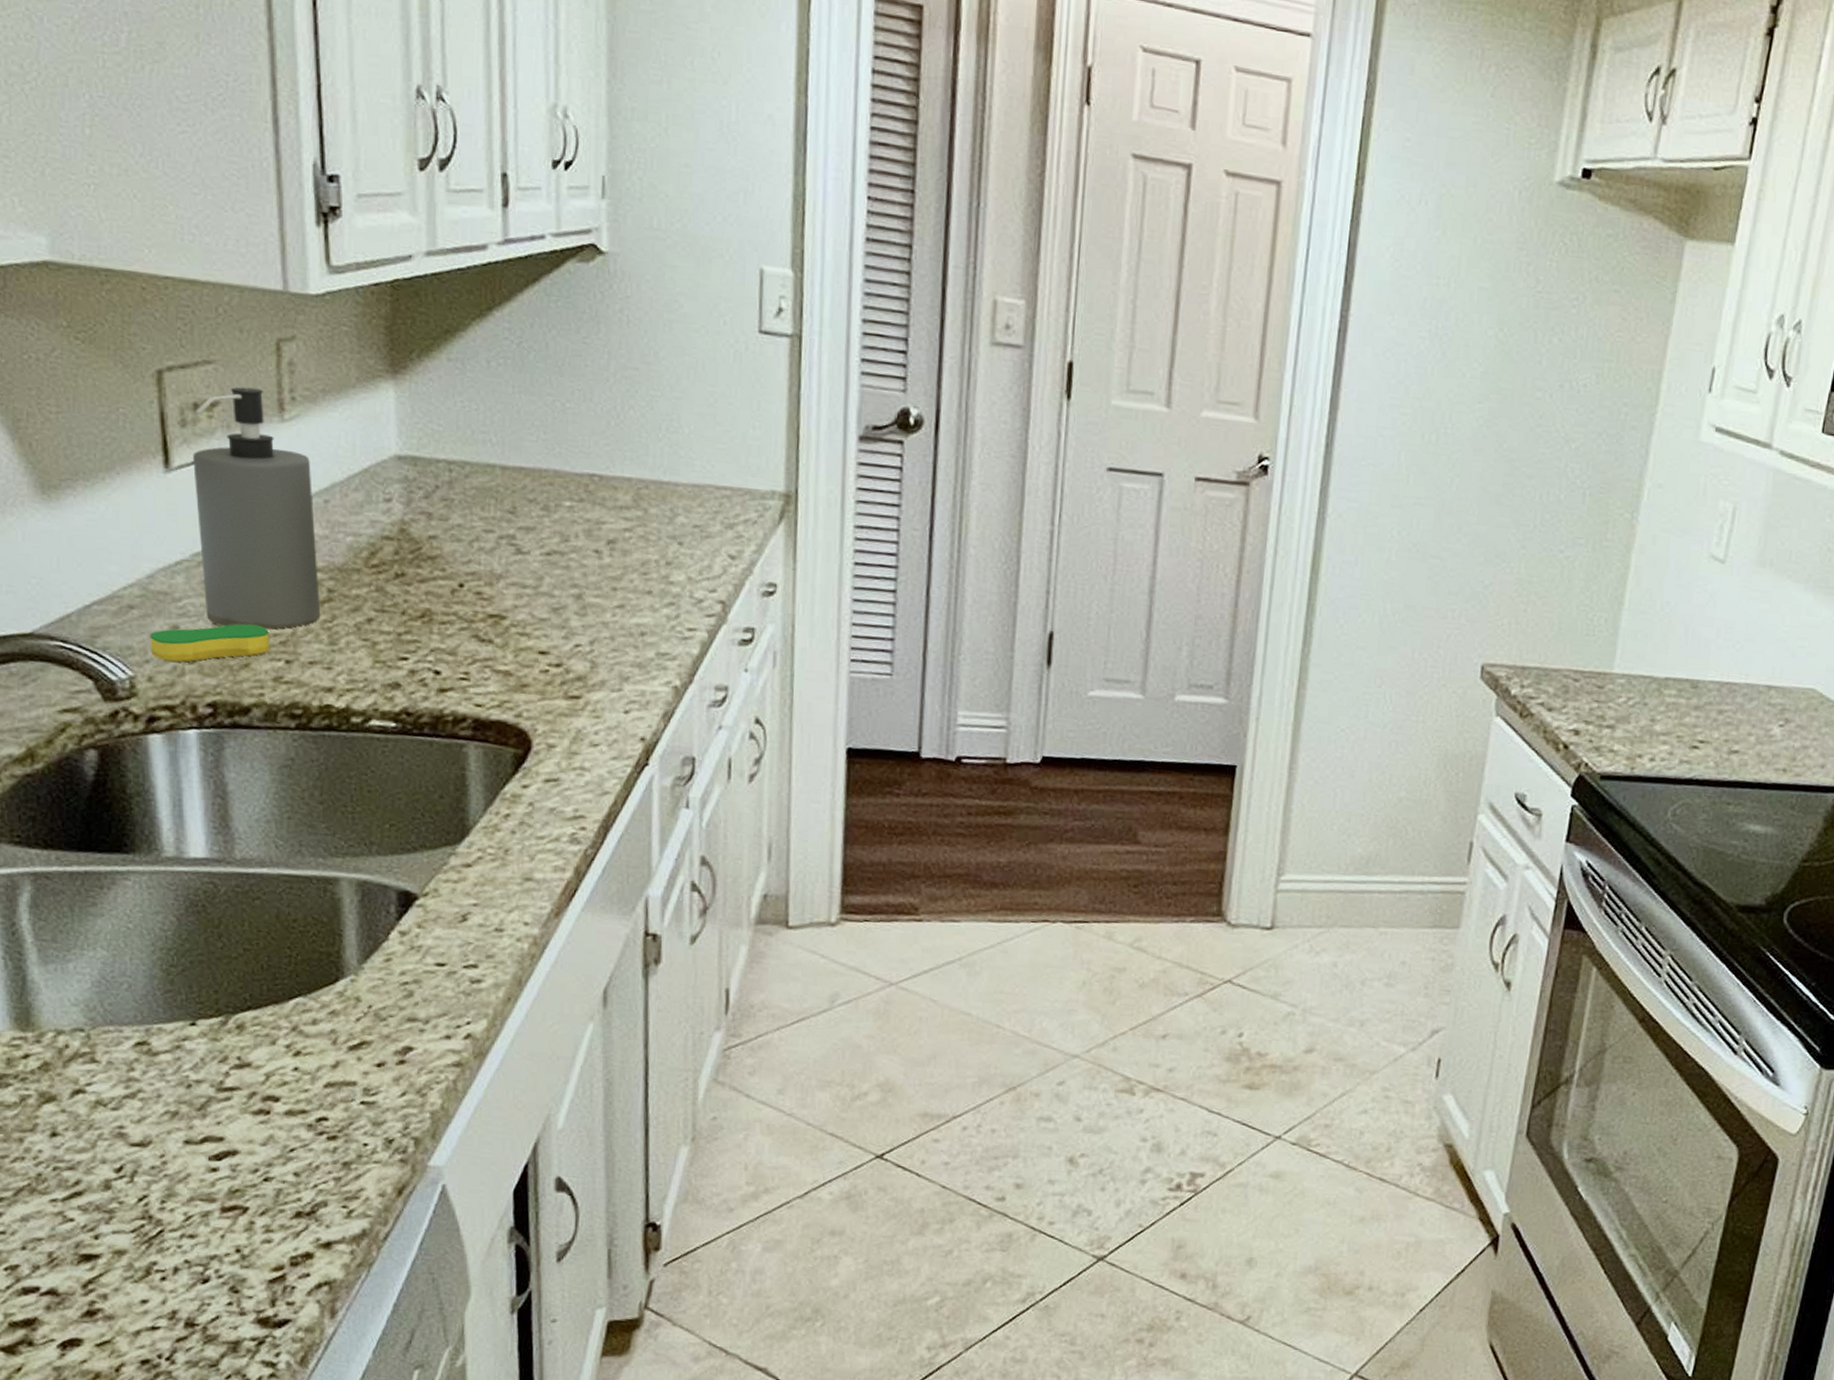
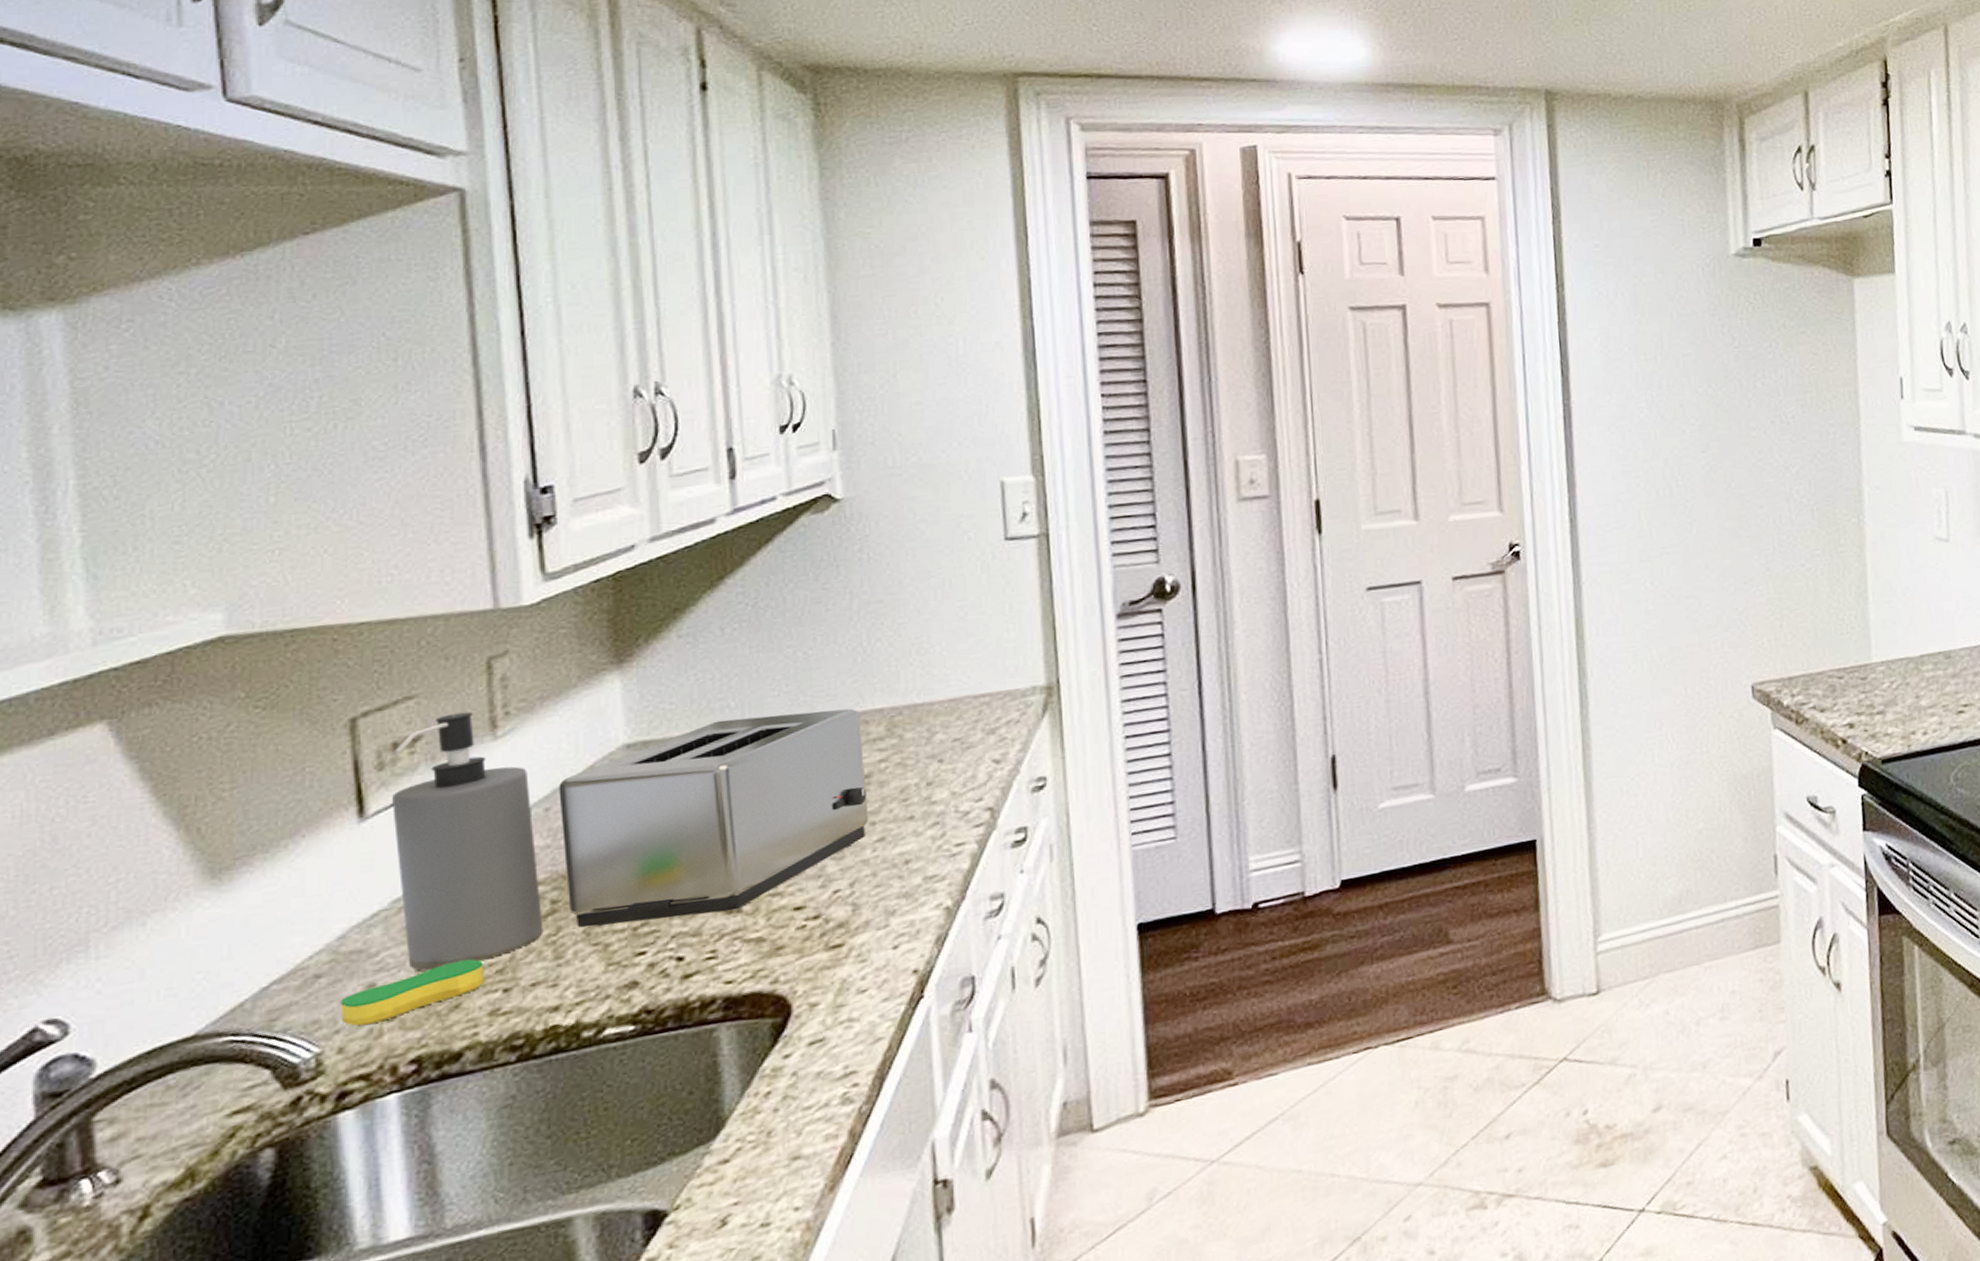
toaster: none [337,452,611,640] -> present [559,708,869,928]

